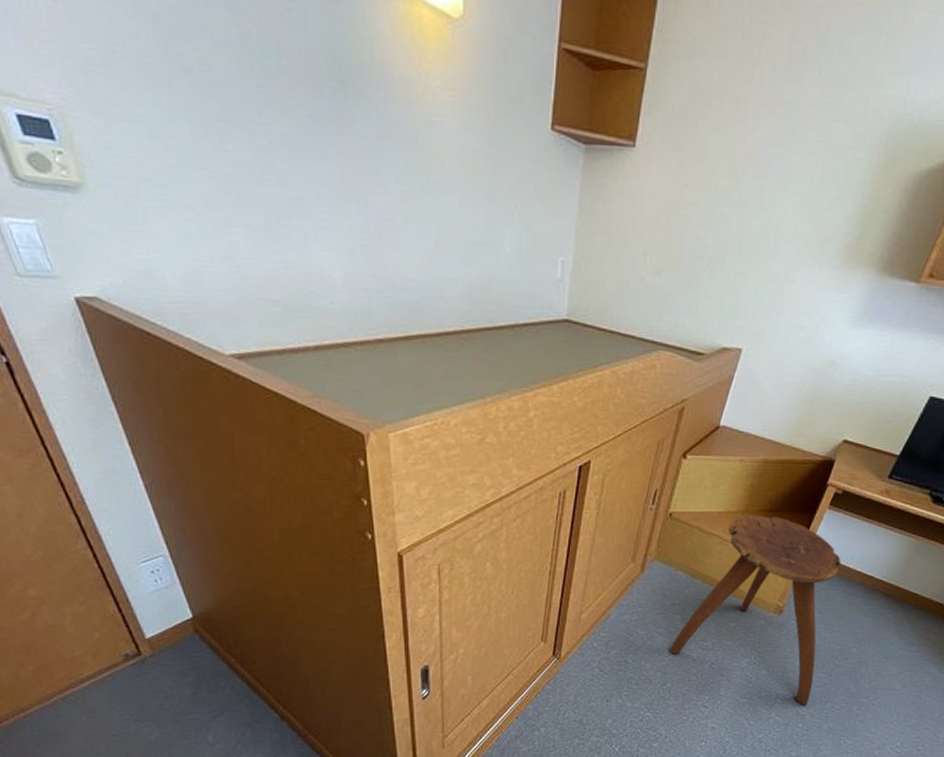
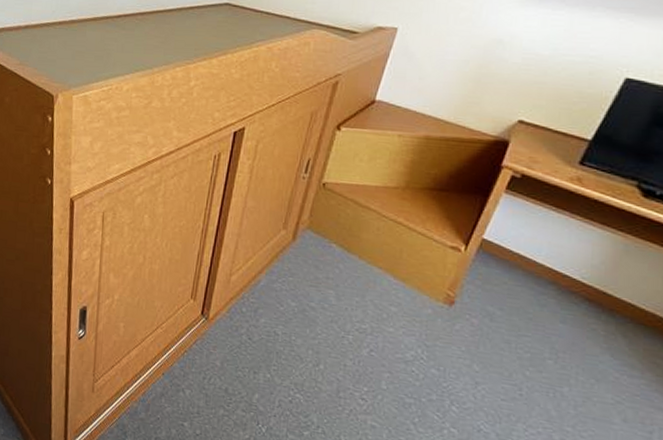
stool: present [669,515,841,706] -> none [322,191,525,422]

